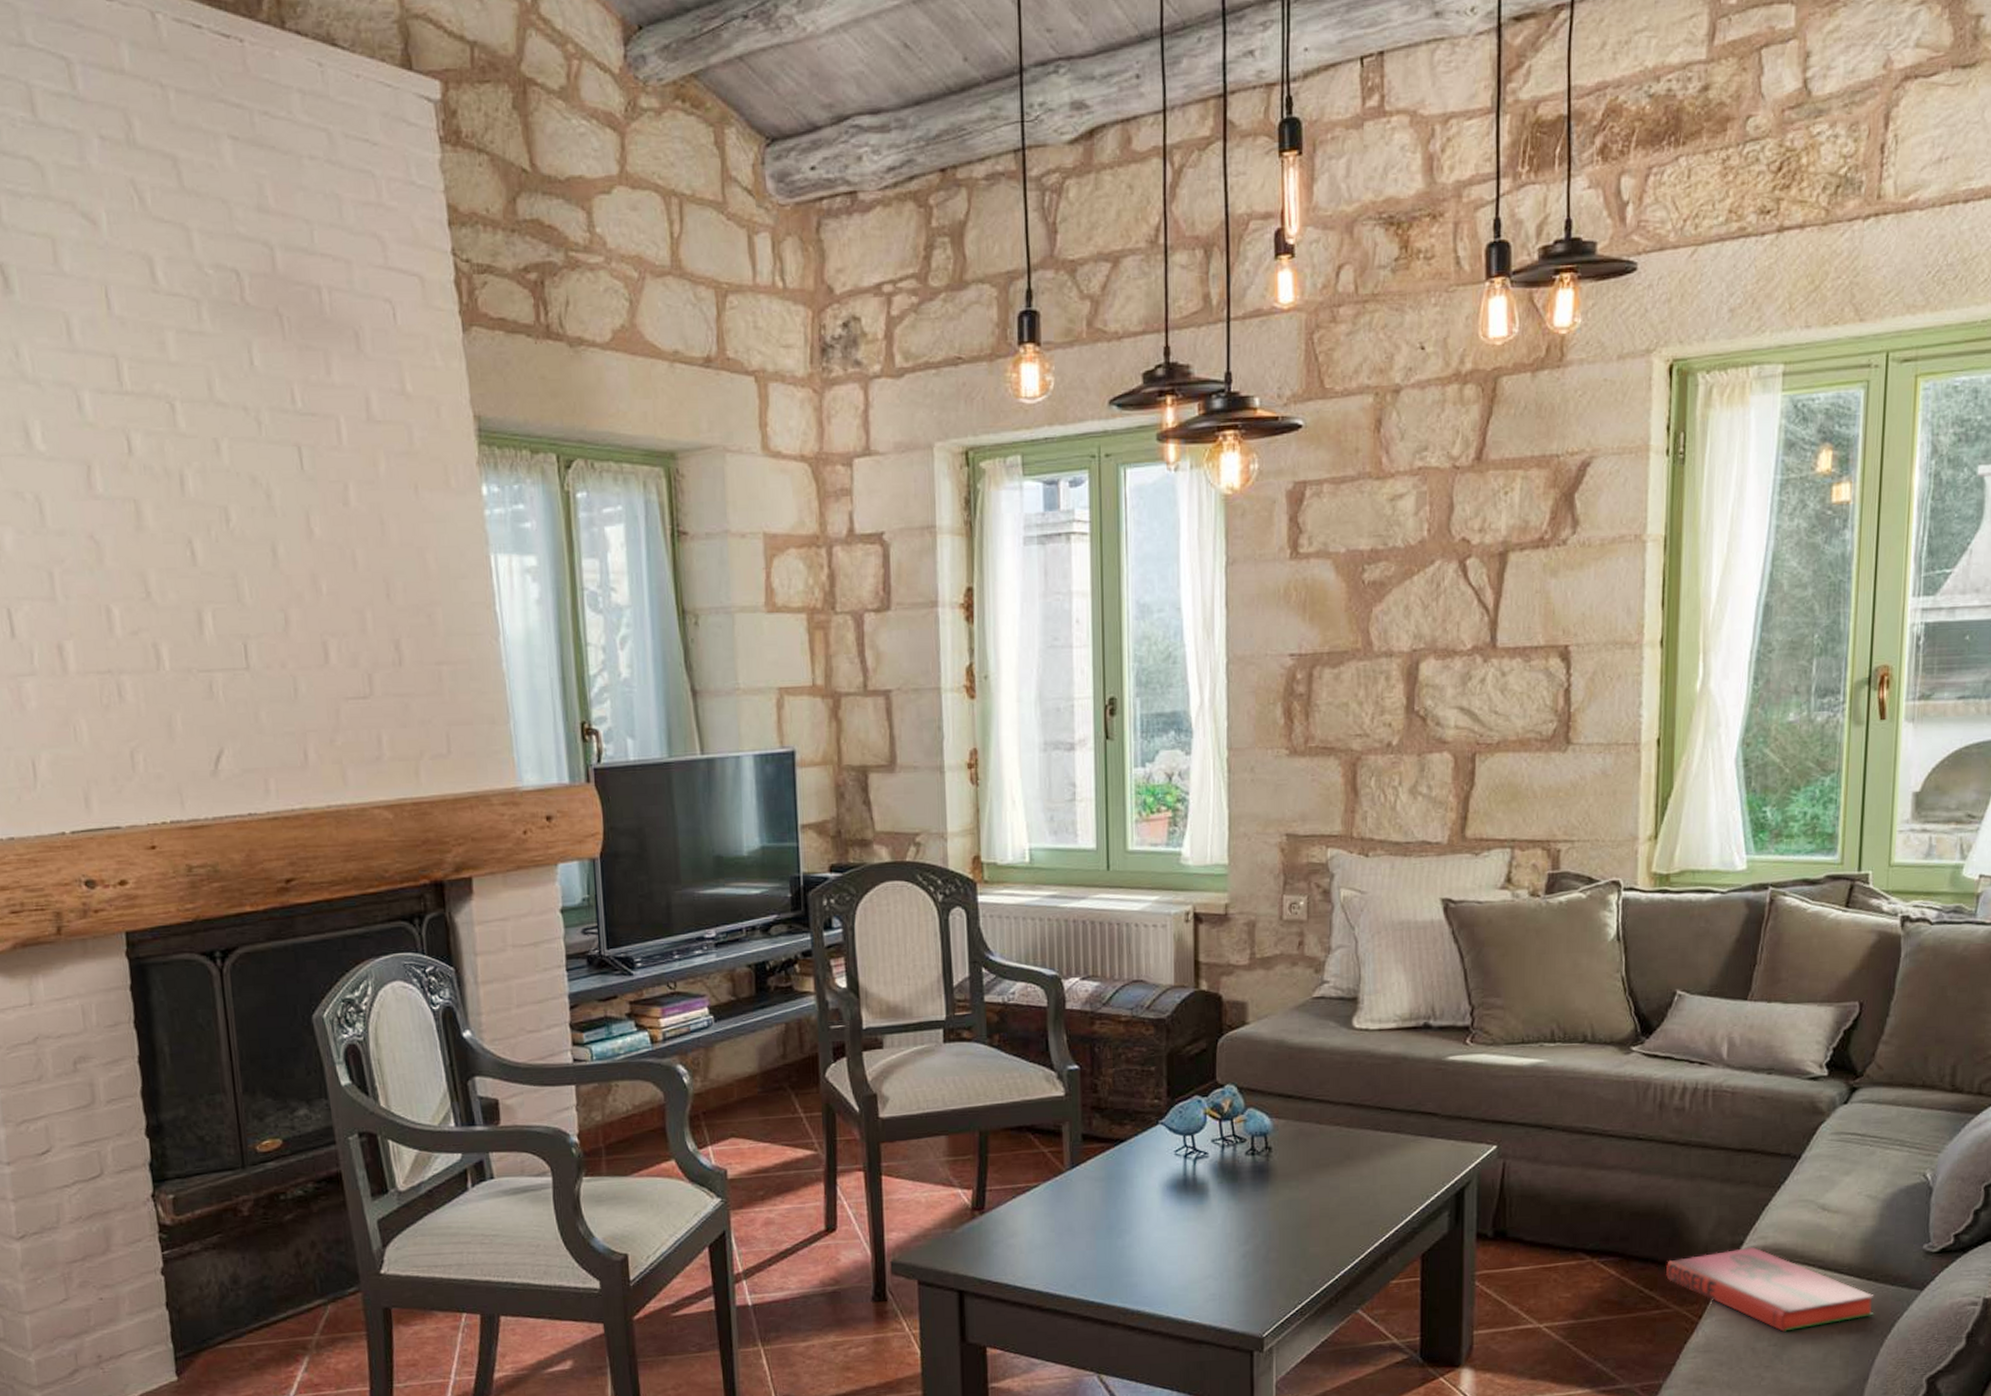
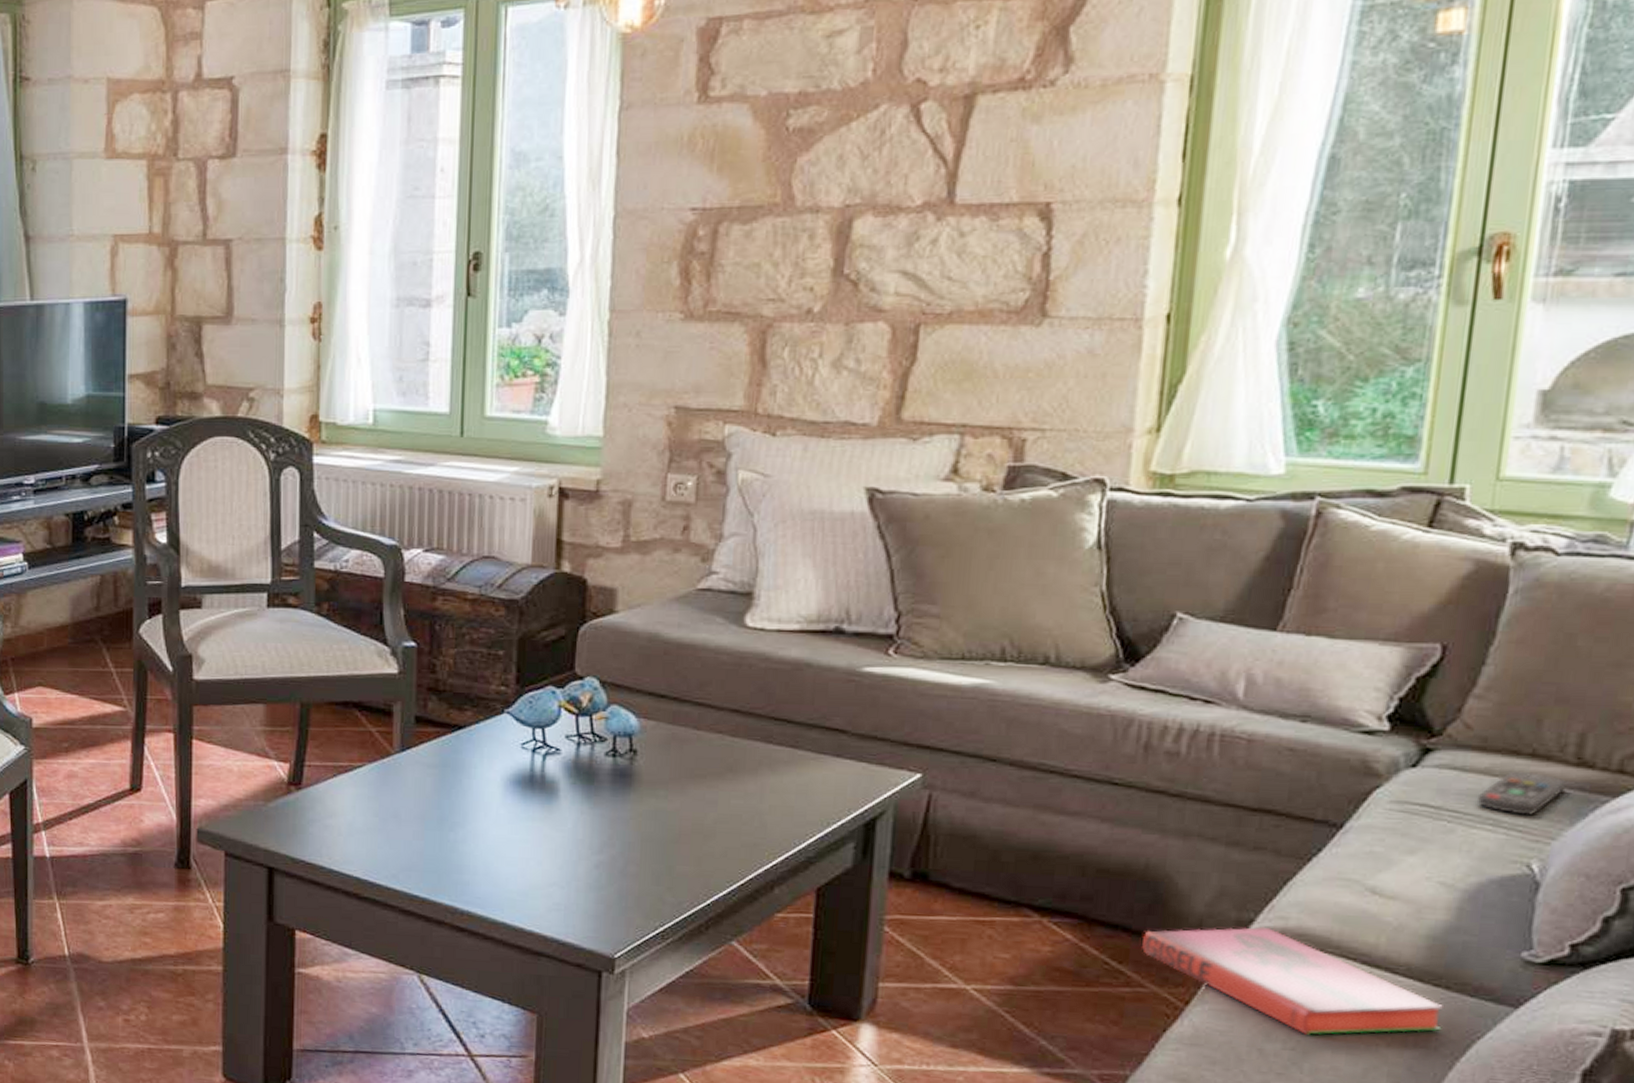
remote control: none [1888,1099,1947,1135] -> present [1476,770,1568,815]

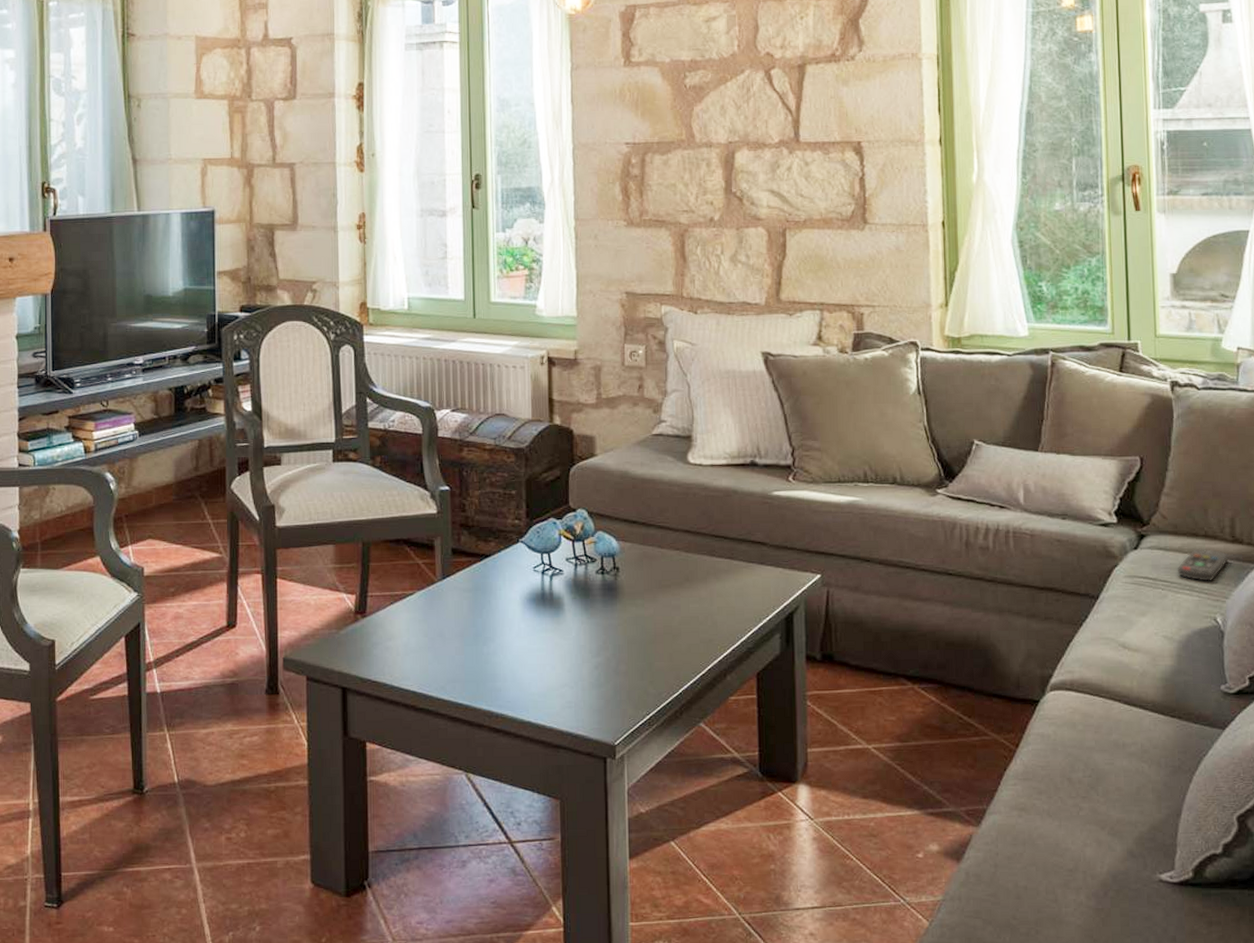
hardback book: present [1142,926,1445,1035] -> none [982,680,1181,764]

